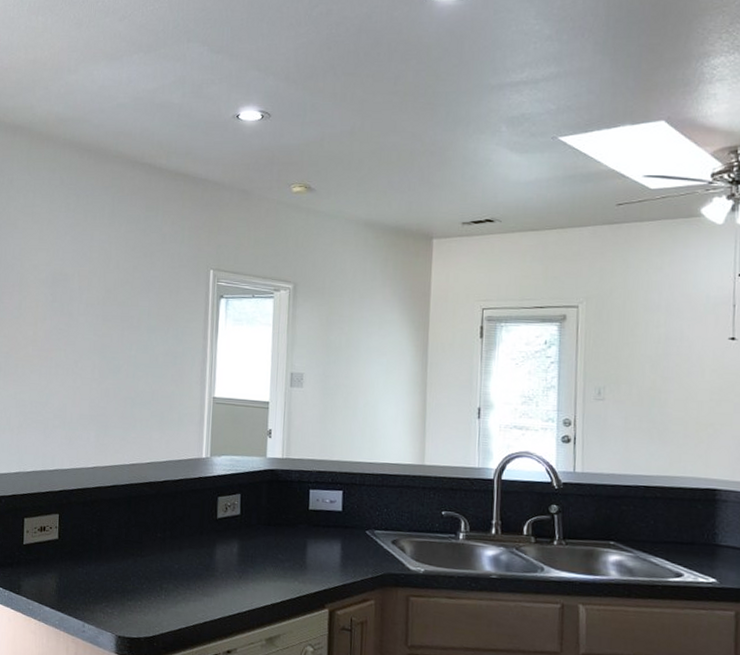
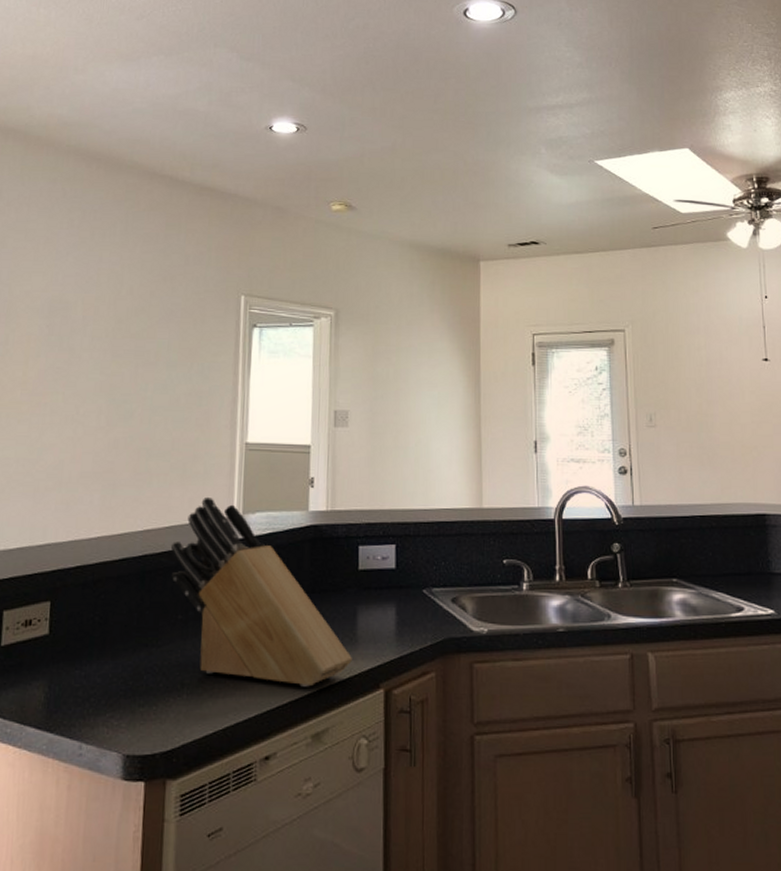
knife block: none [151,440,302,601] -> present [170,496,352,687]

